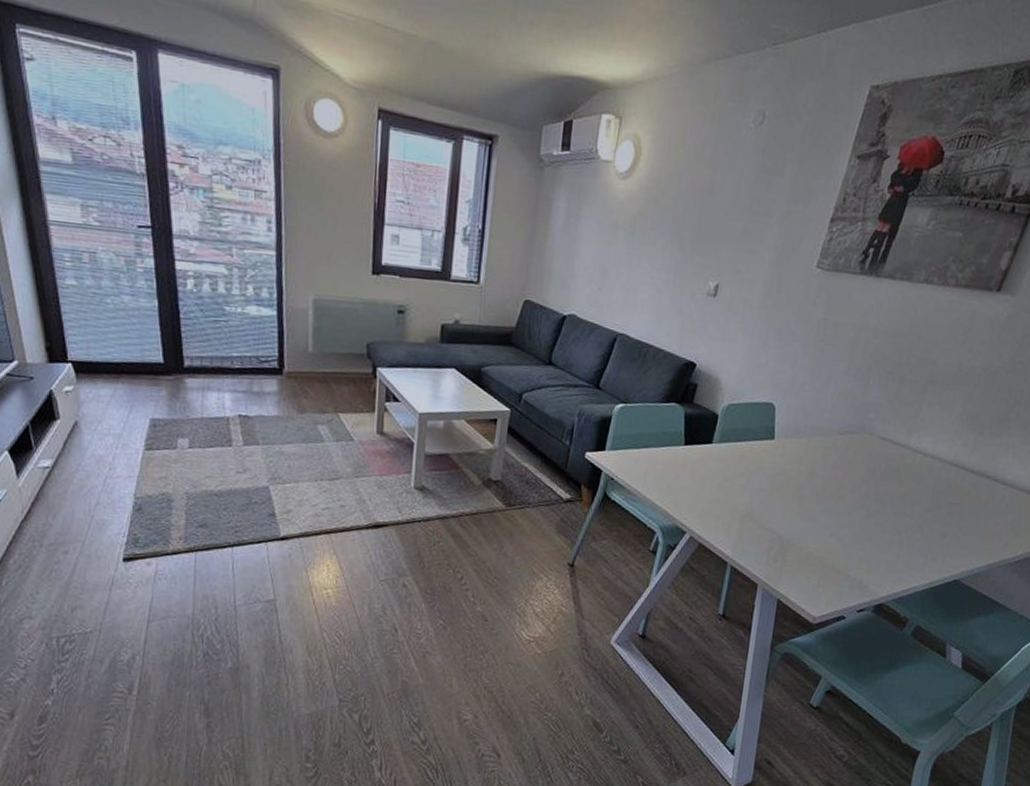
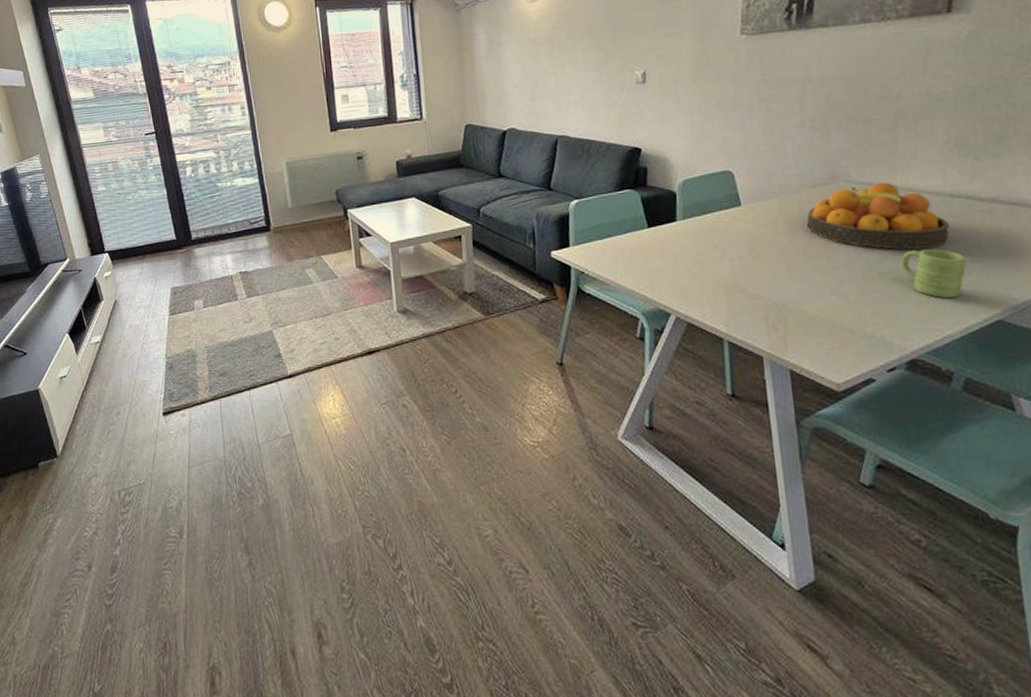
fruit bowl: none [826,440,942,508] -> present [806,182,950,250]
mug: none [894,508,947,556] -> present [900,249,967,299]

